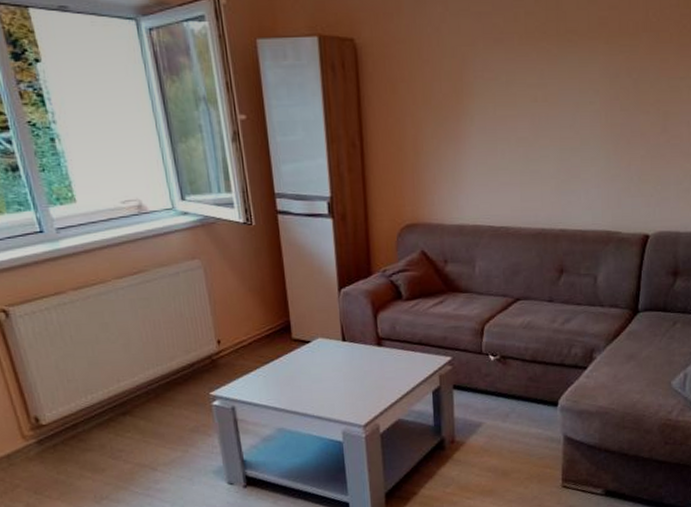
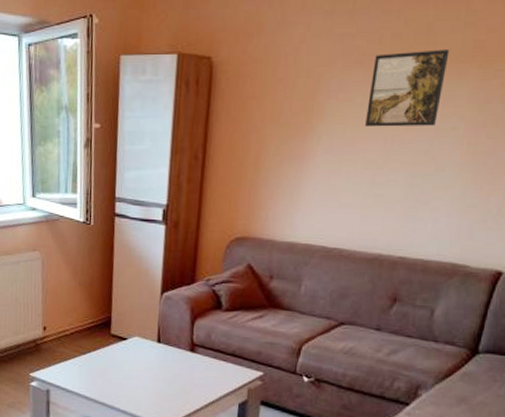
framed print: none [512,26,579,105] -> present [365,49,450,127]

